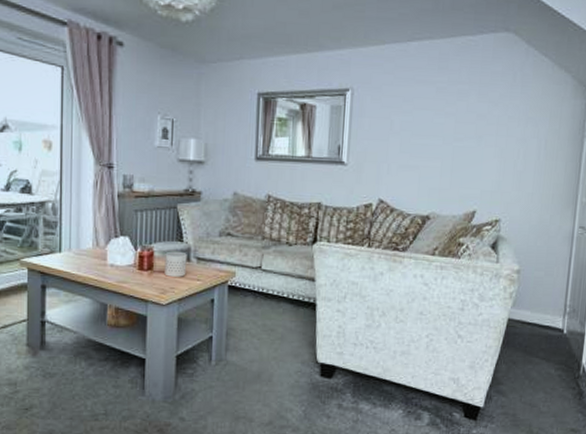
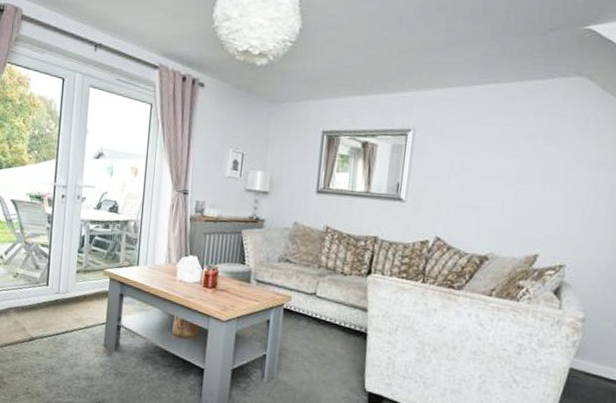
mug: present [164,251,187,278] -> none [226,272,248,298]

